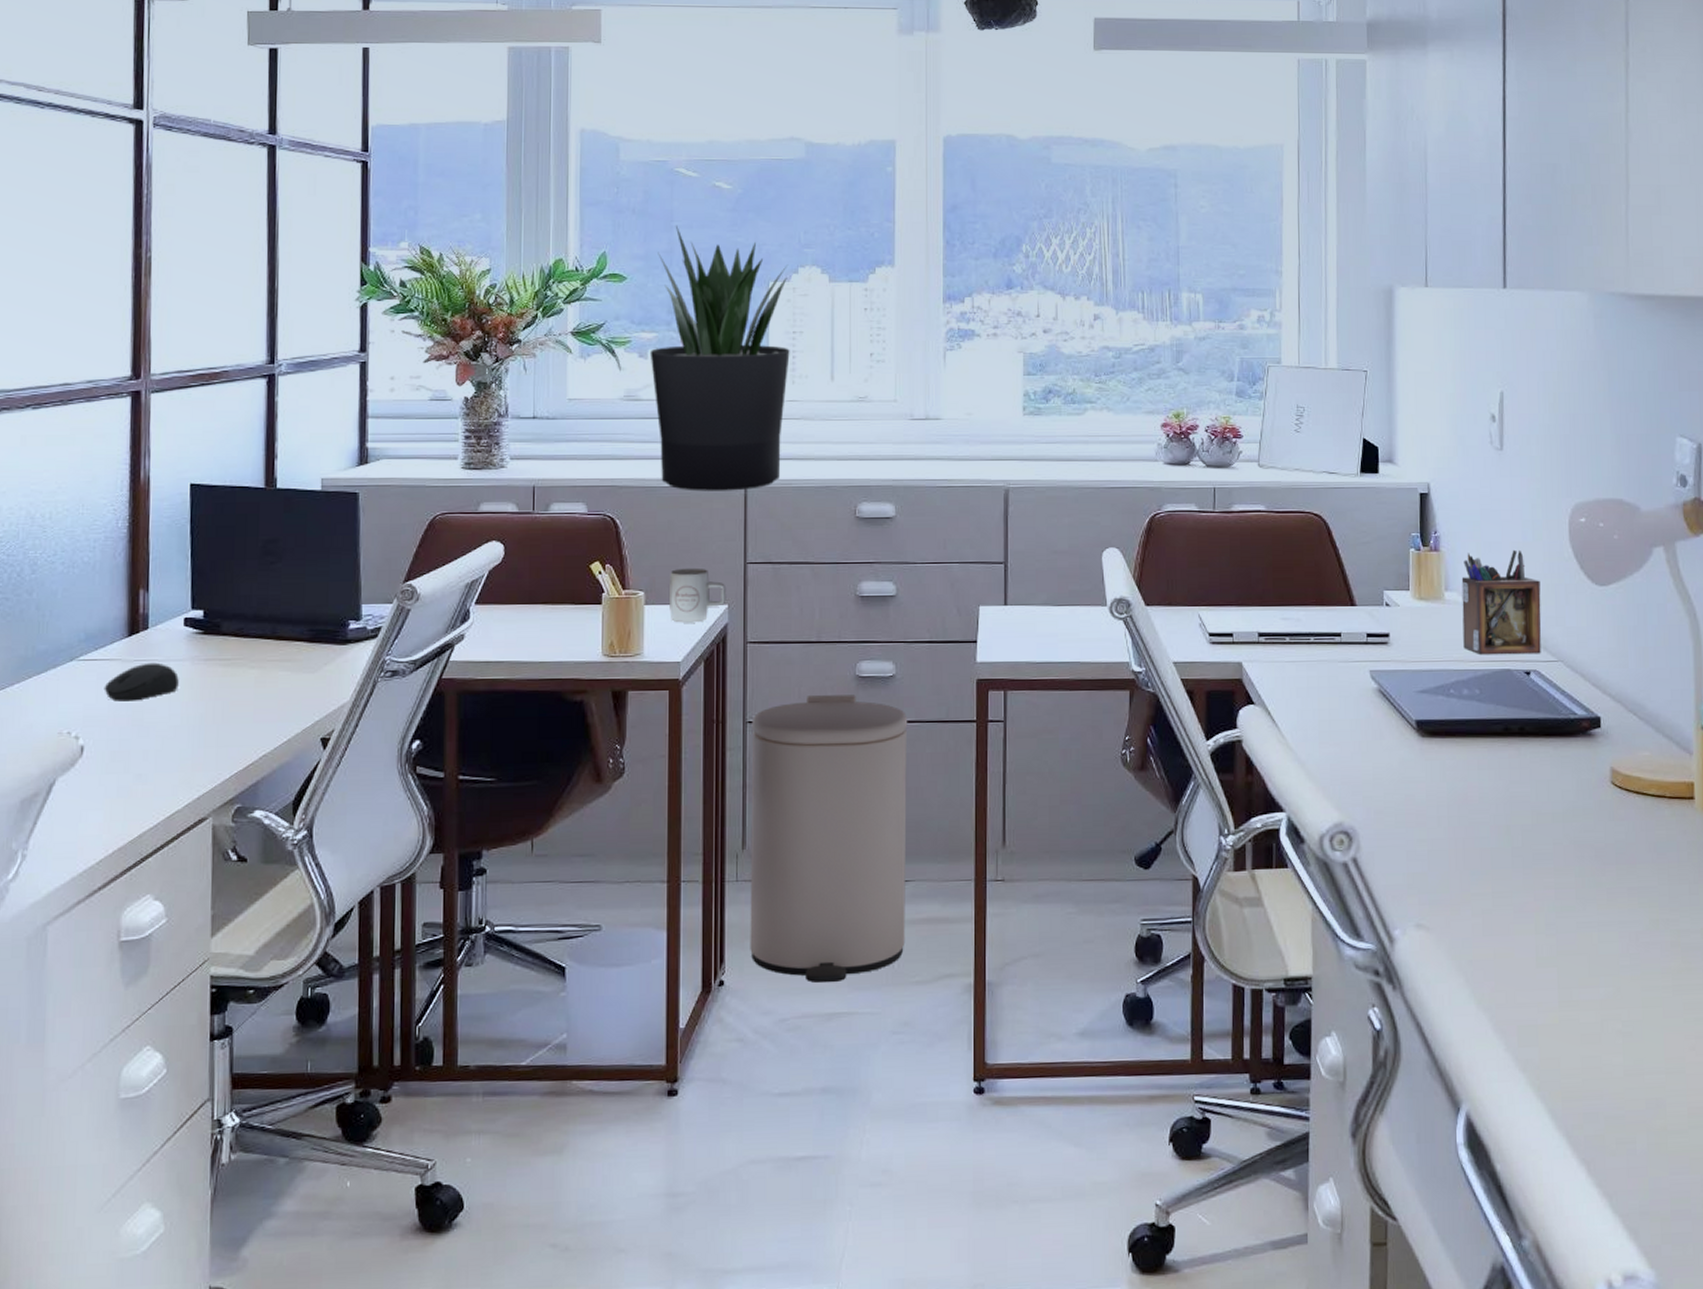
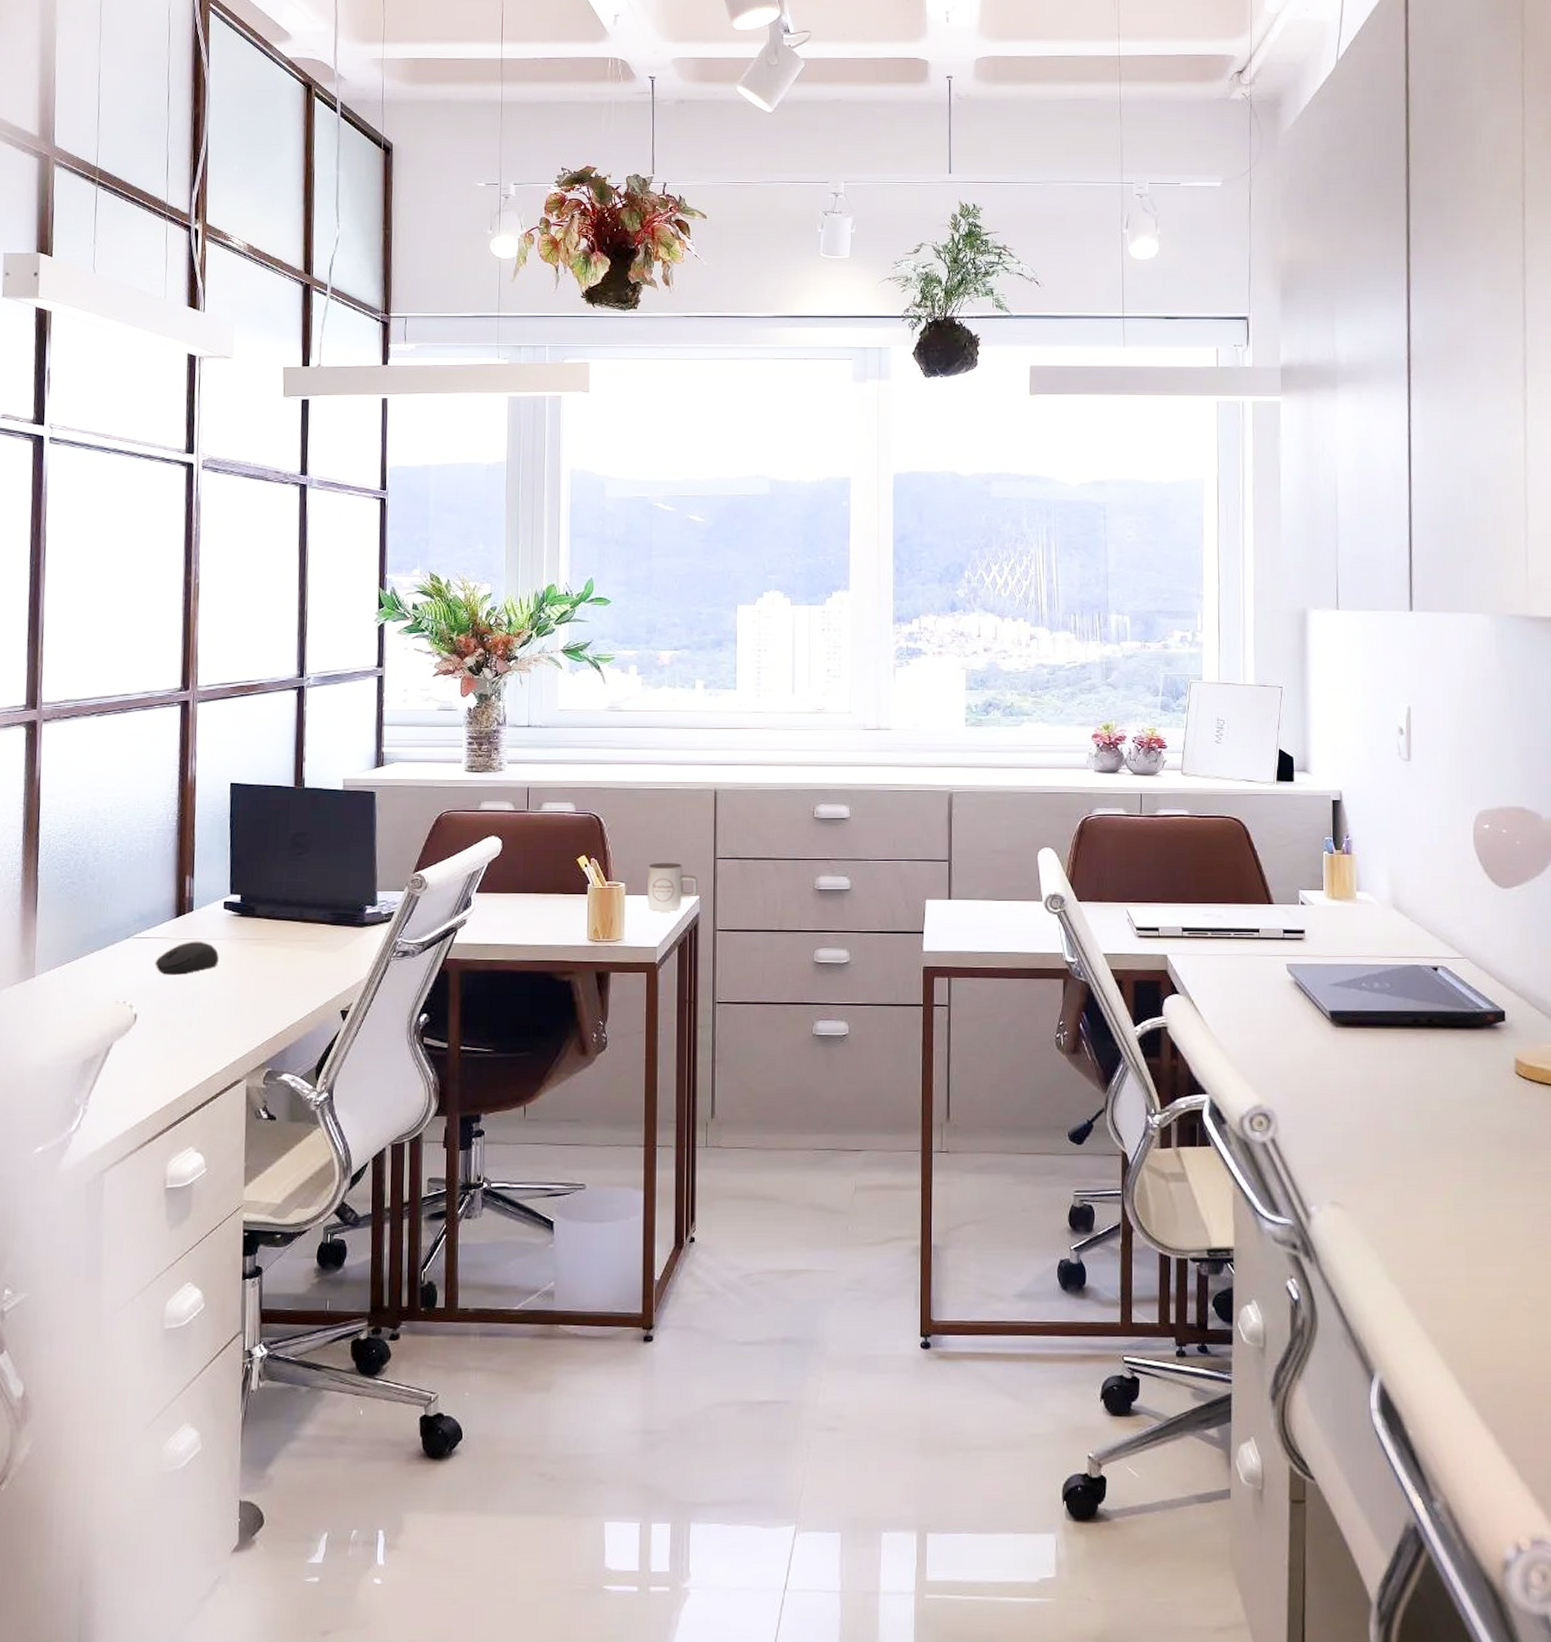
planter: present [650,226,790,492] -> none [631,555,755,793]
pedal bin: present [750,694,908,983] -> none [718,978,861,1242]
desk organizer: present [1461,549,1541,656] -> none [1372,853,1448,952]

